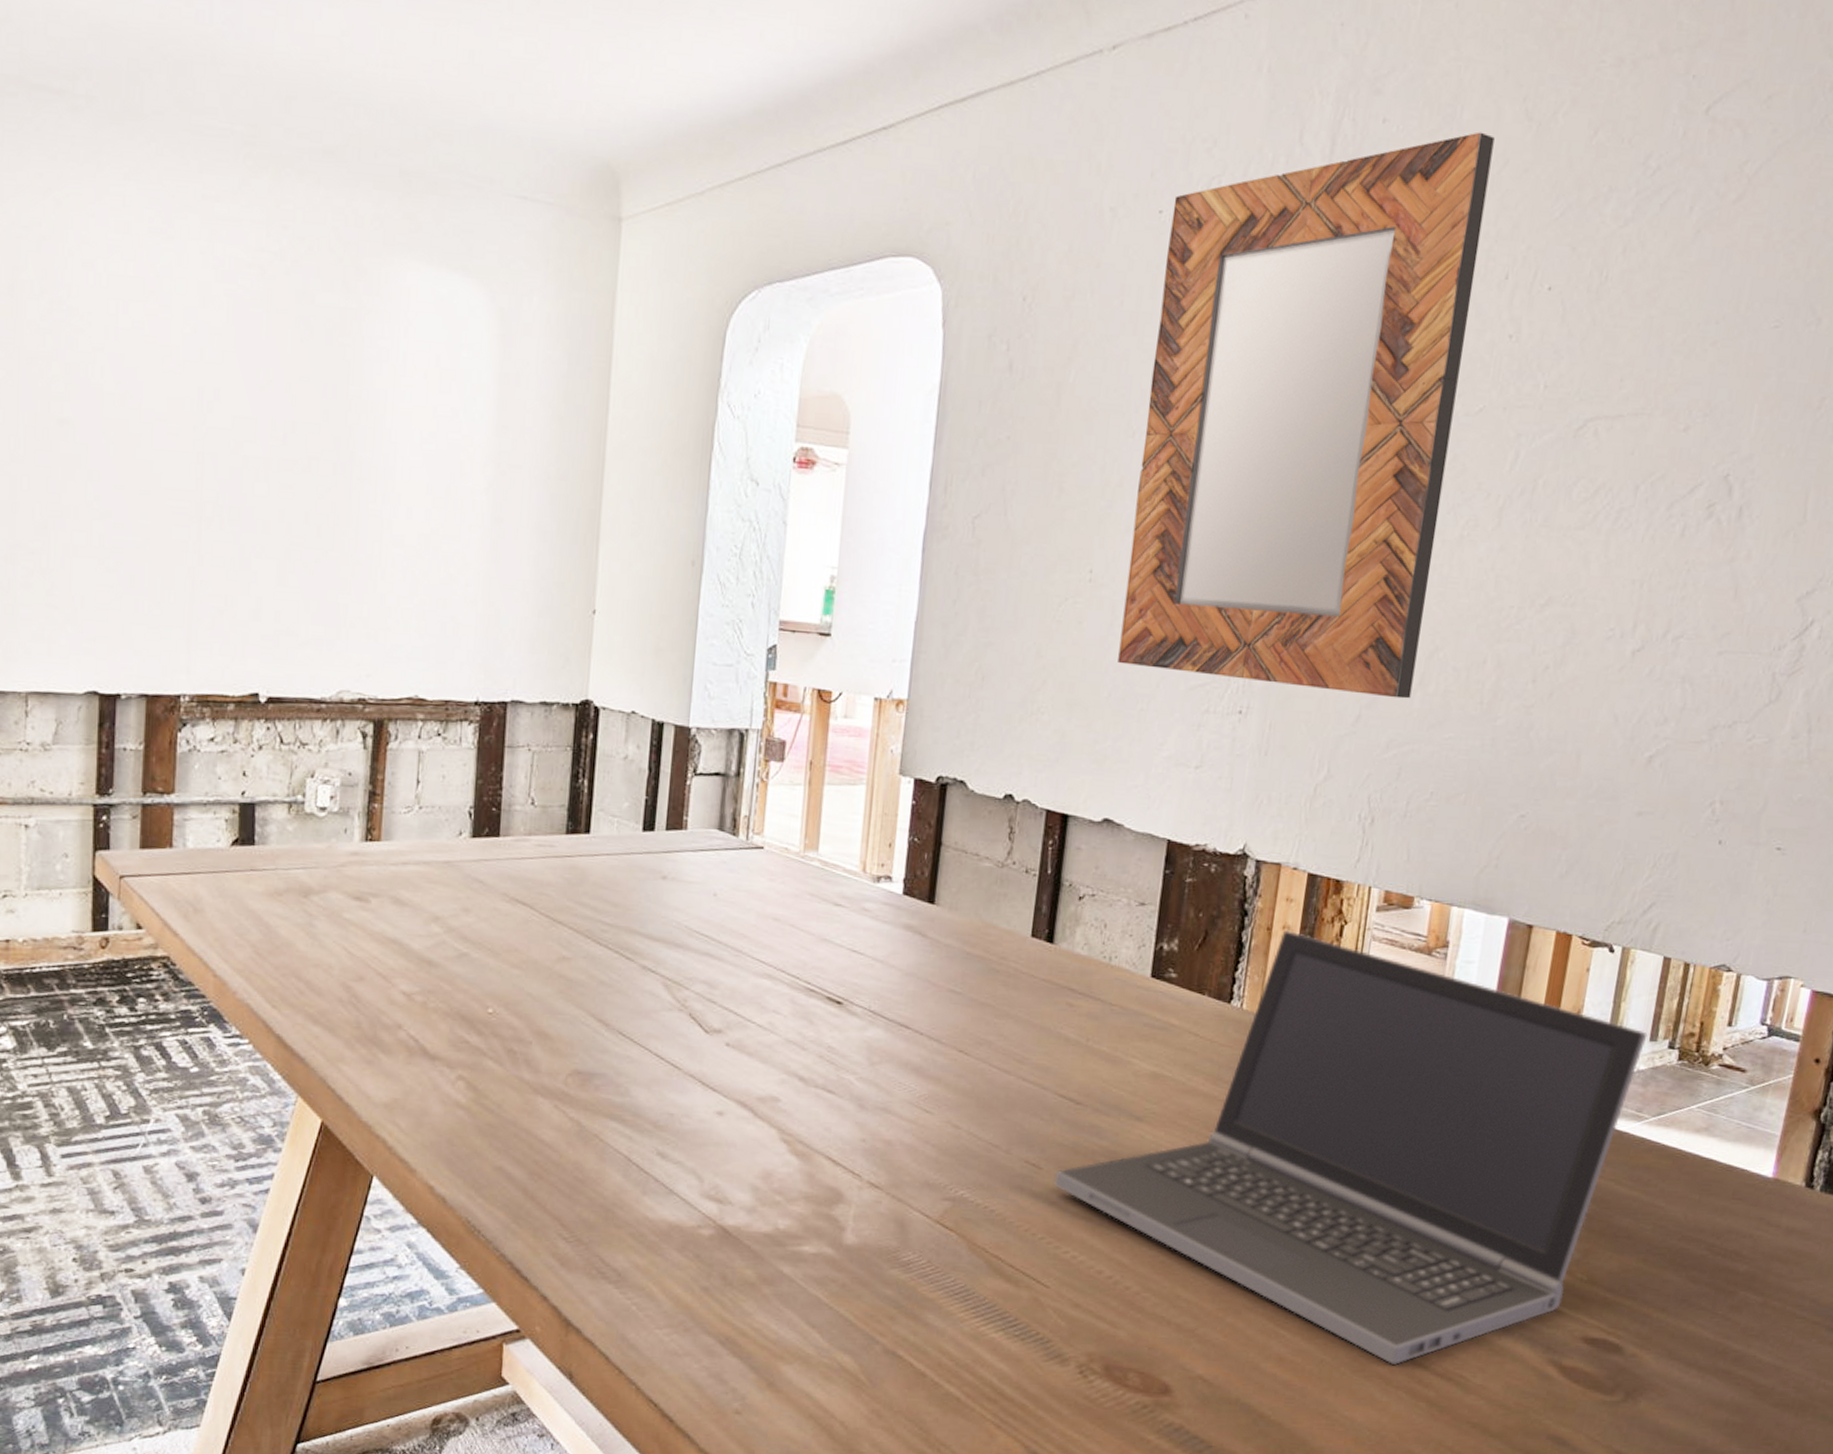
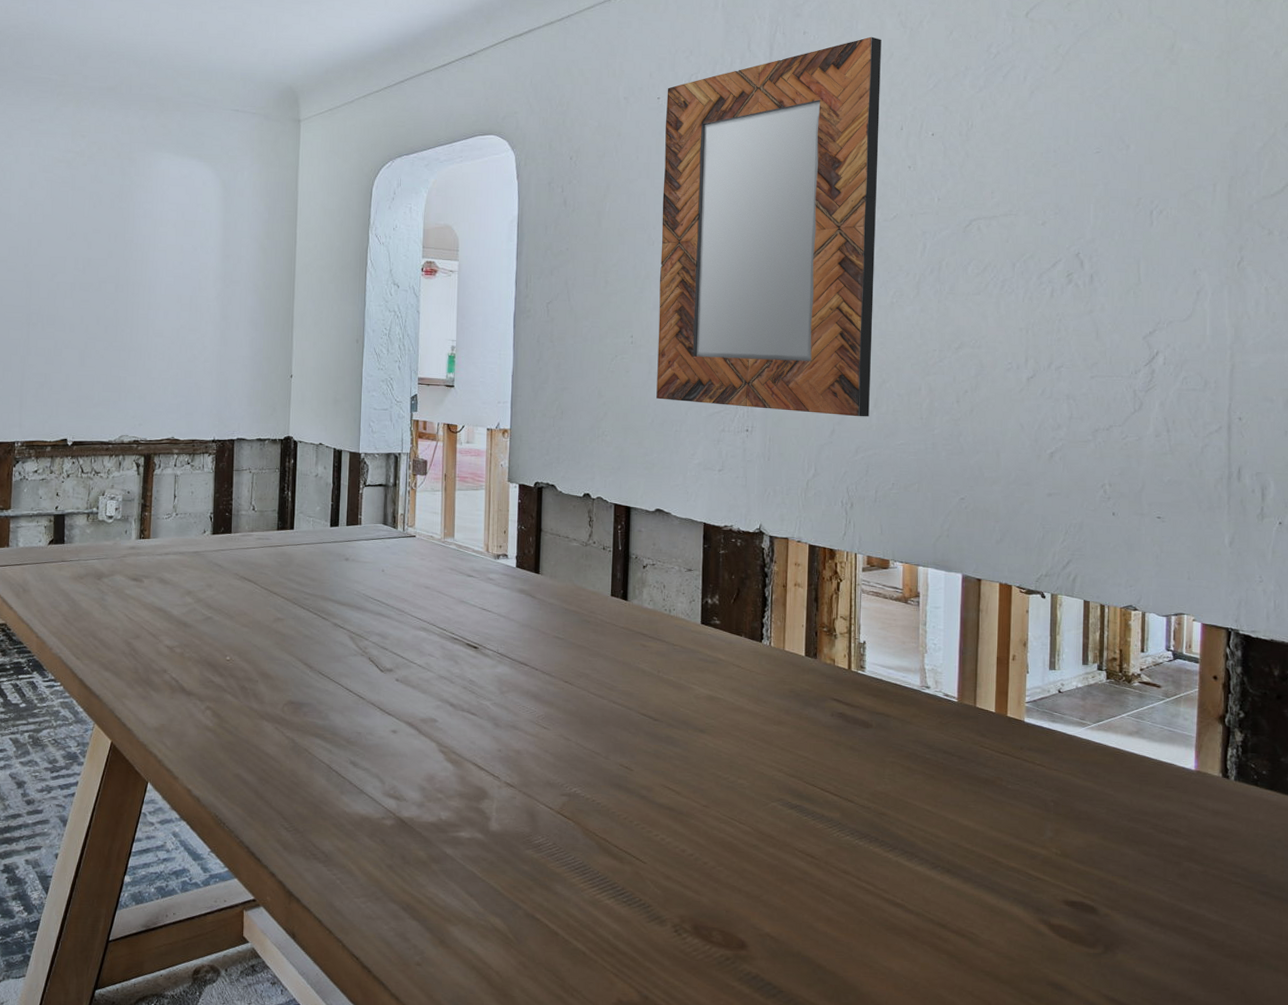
laptop computer: present [1054,930,1648,1365] -> none [643,587,1080,924]

